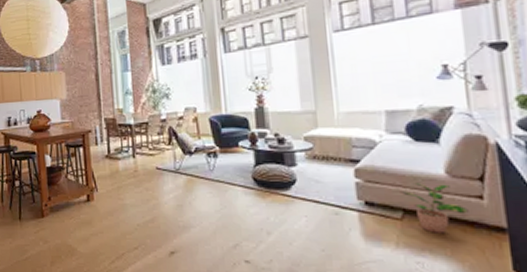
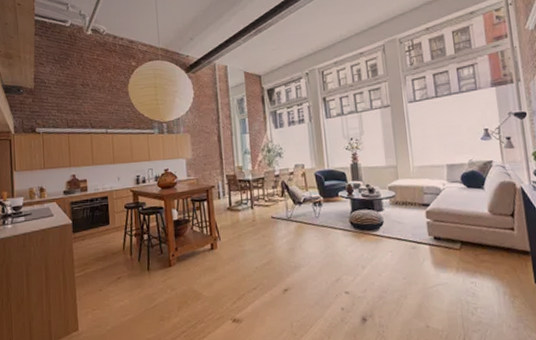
potted plant: present [401,183,469,233] -> none [459,220,505,259]

